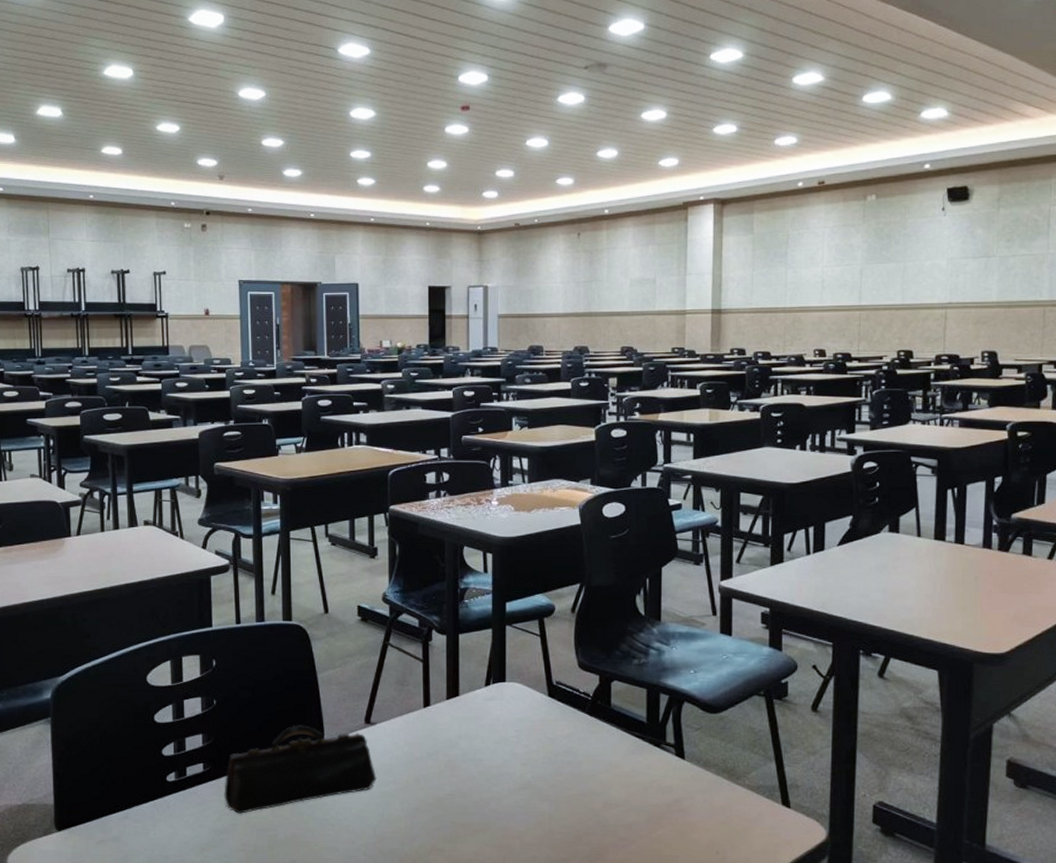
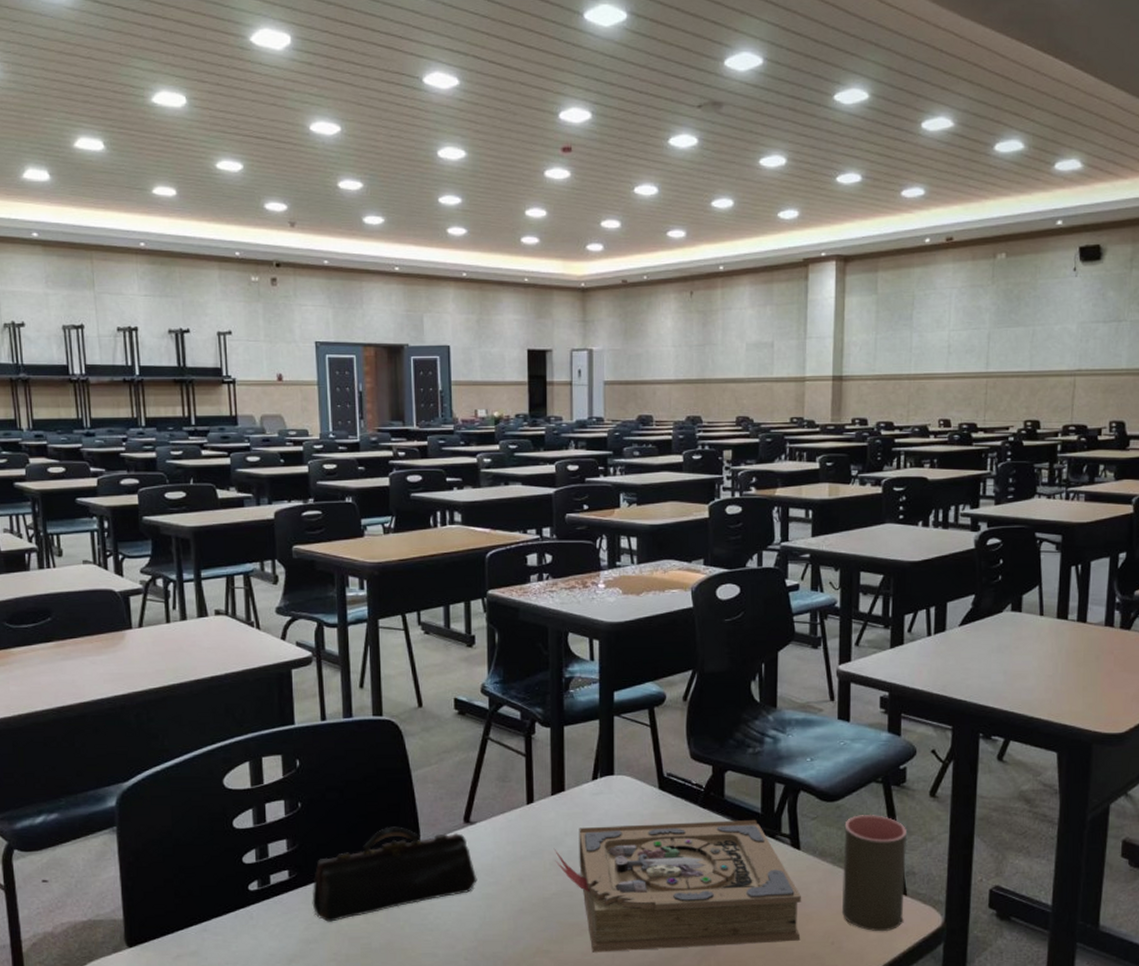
book: none [448,728,686,853] -> present [553,819,801,953]
cup: none [727,726,790,843] -> present [842,814,908,931]

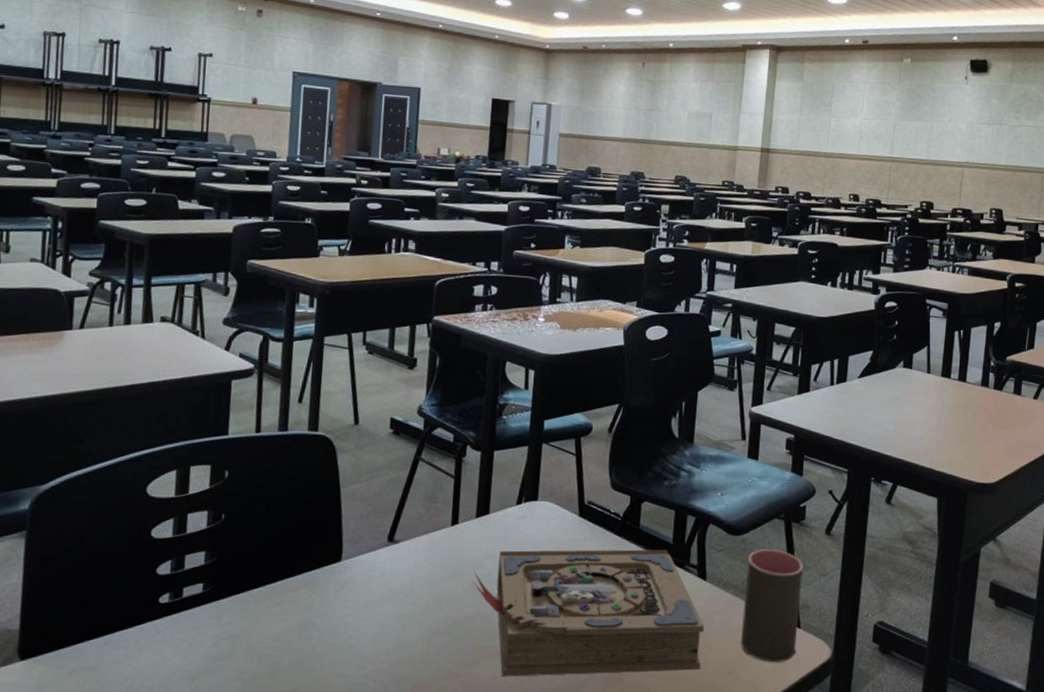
pencil case: present [312,826,477,922] -> none [223,542,395,639]

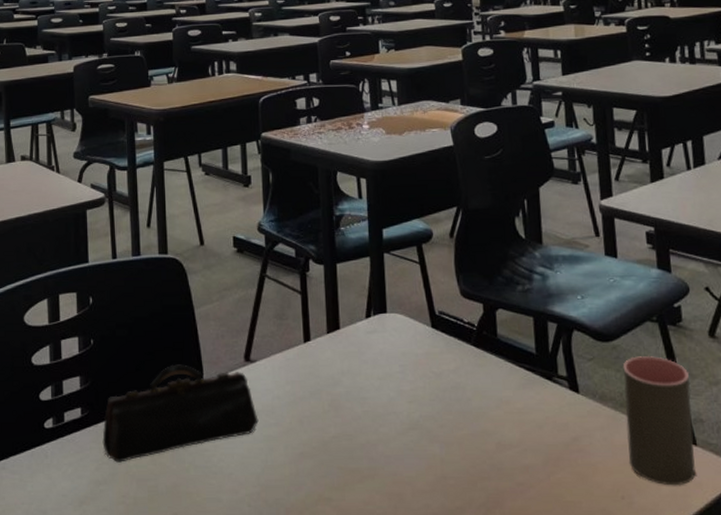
pencil case: none [223,542,395,639] -> present [102,364,259,462]
book: present [473,549,704,677] -> none [331,360,587,502]

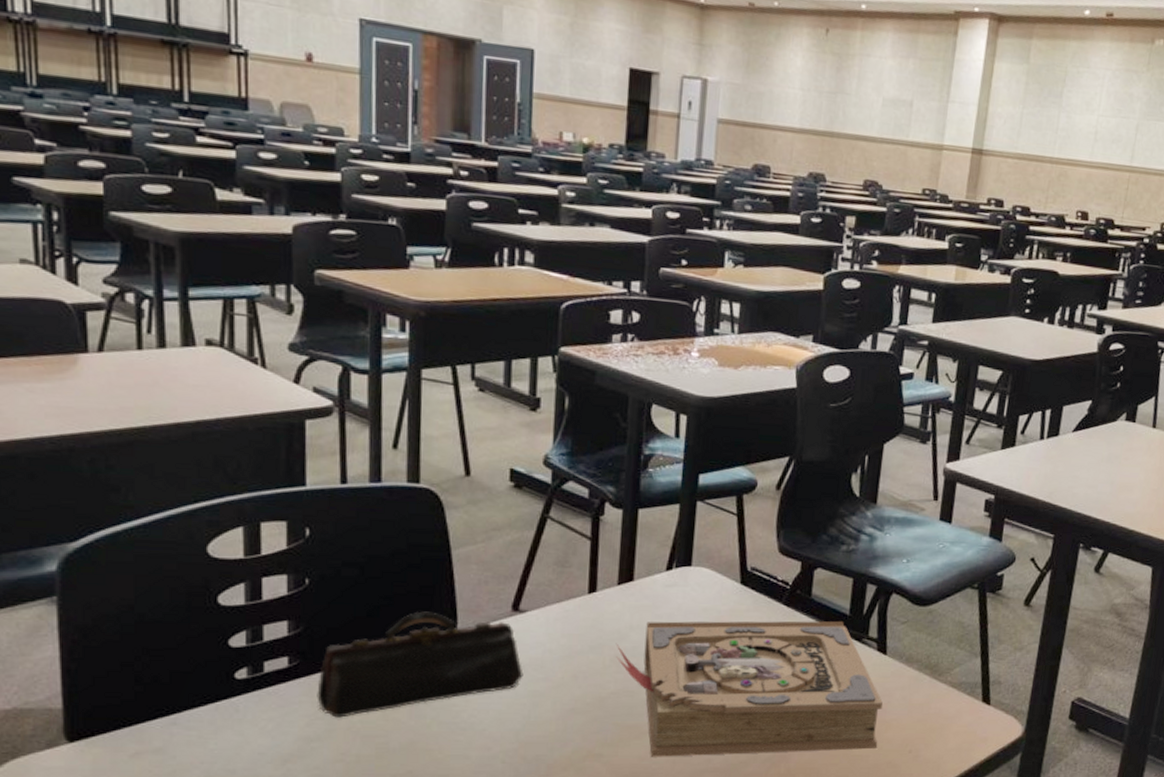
book: none [331,360,587,502] -> present [615,621,883,757]
cup: present [623,355,696,485] -> none [923,620,998,740]

